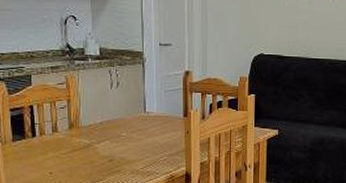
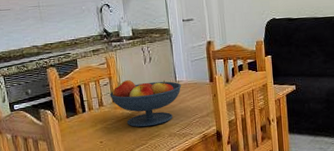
fruit bowl: none [66,104,151,160] -> present [109,79,182,127]

